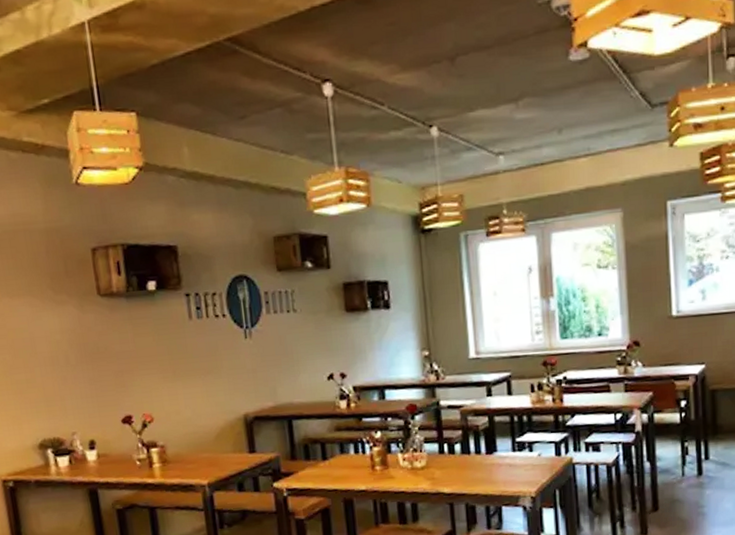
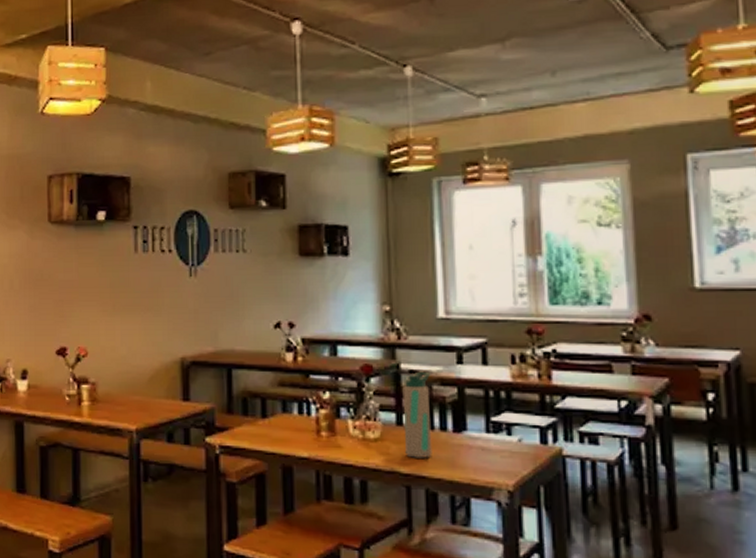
water bottle: none [442,405,470,480] -> present [402,371,432,458]

